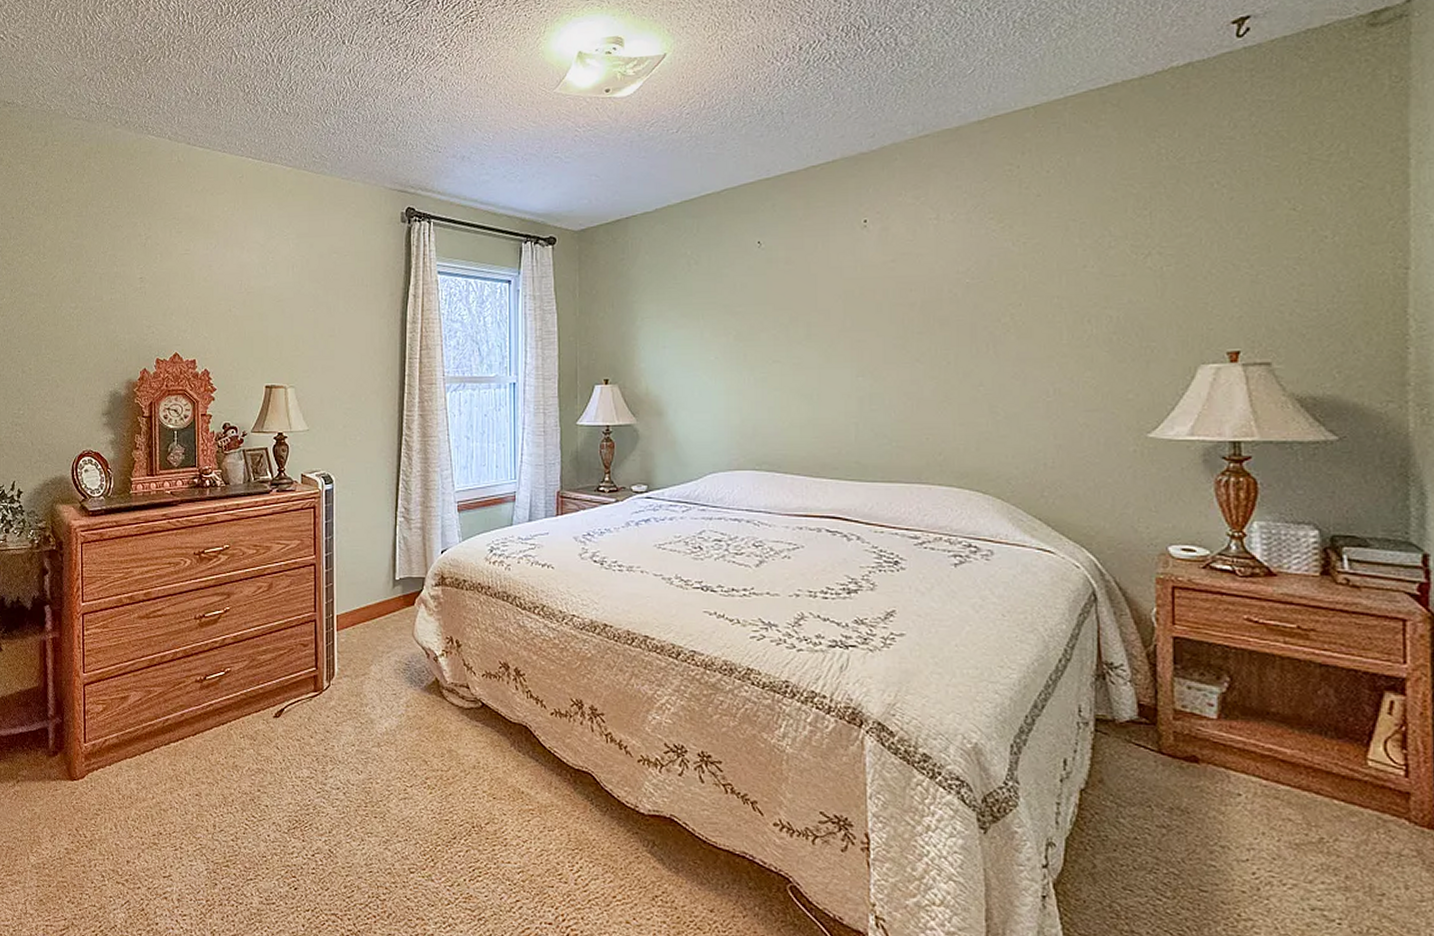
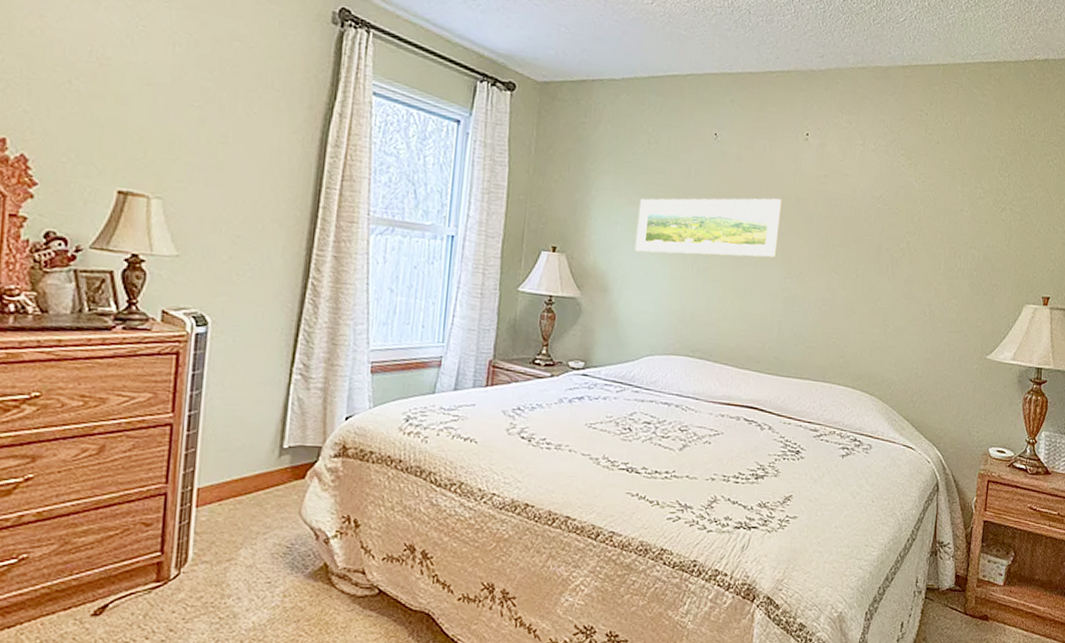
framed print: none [685,295,844,373] -> present [634,198,782,258]

